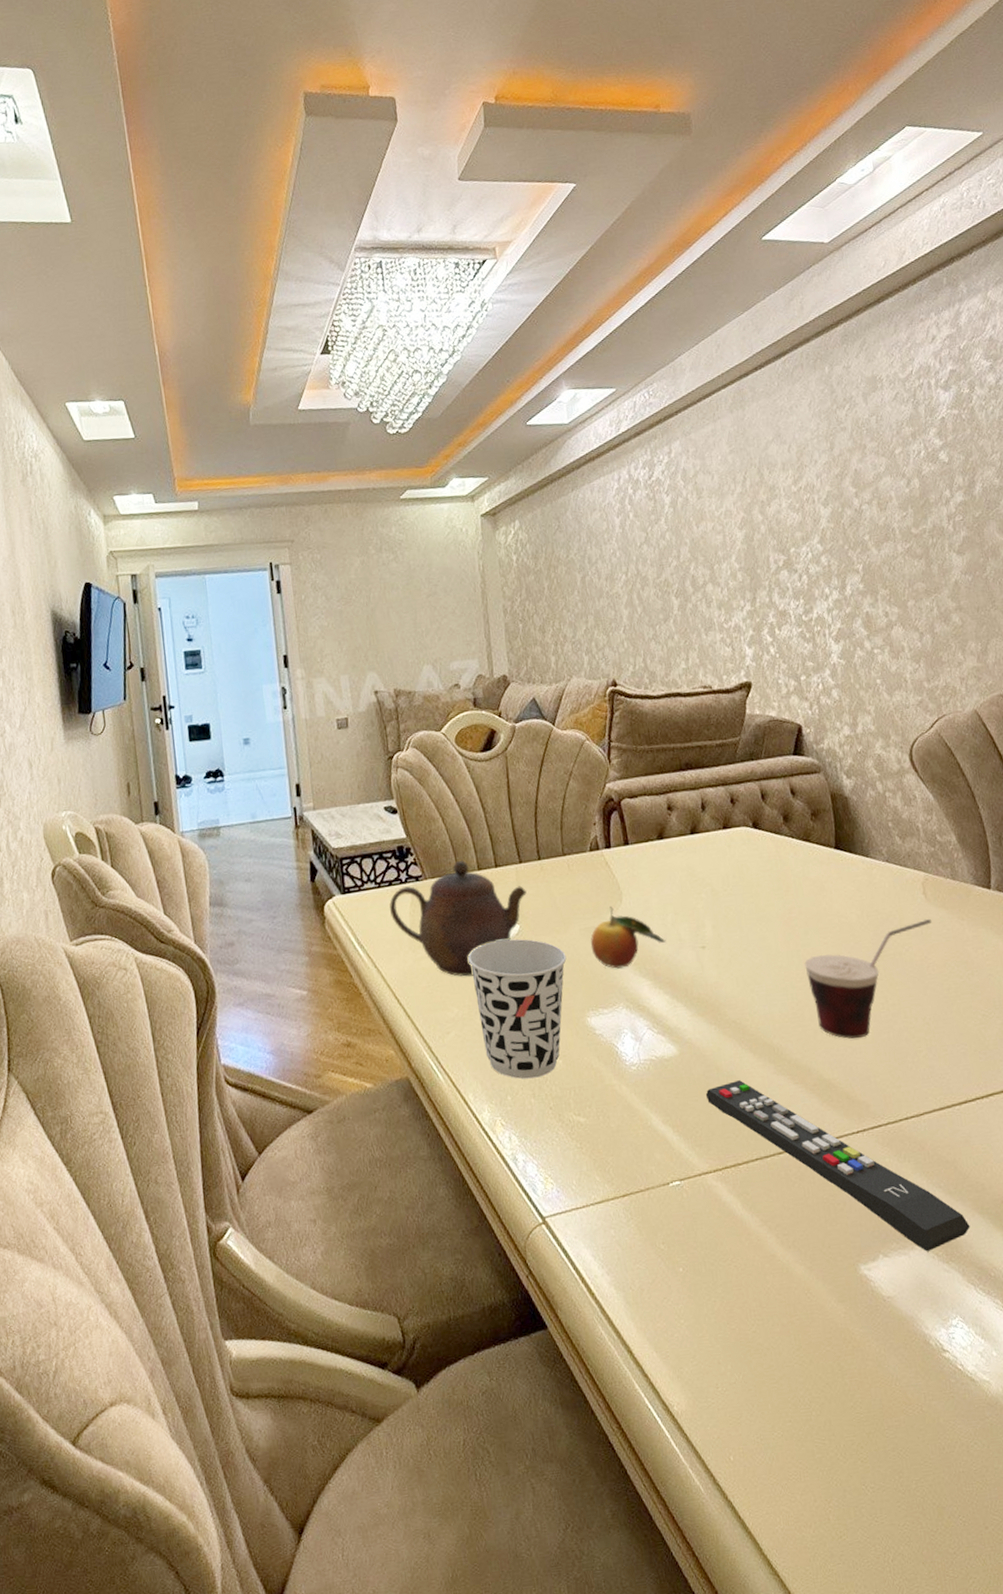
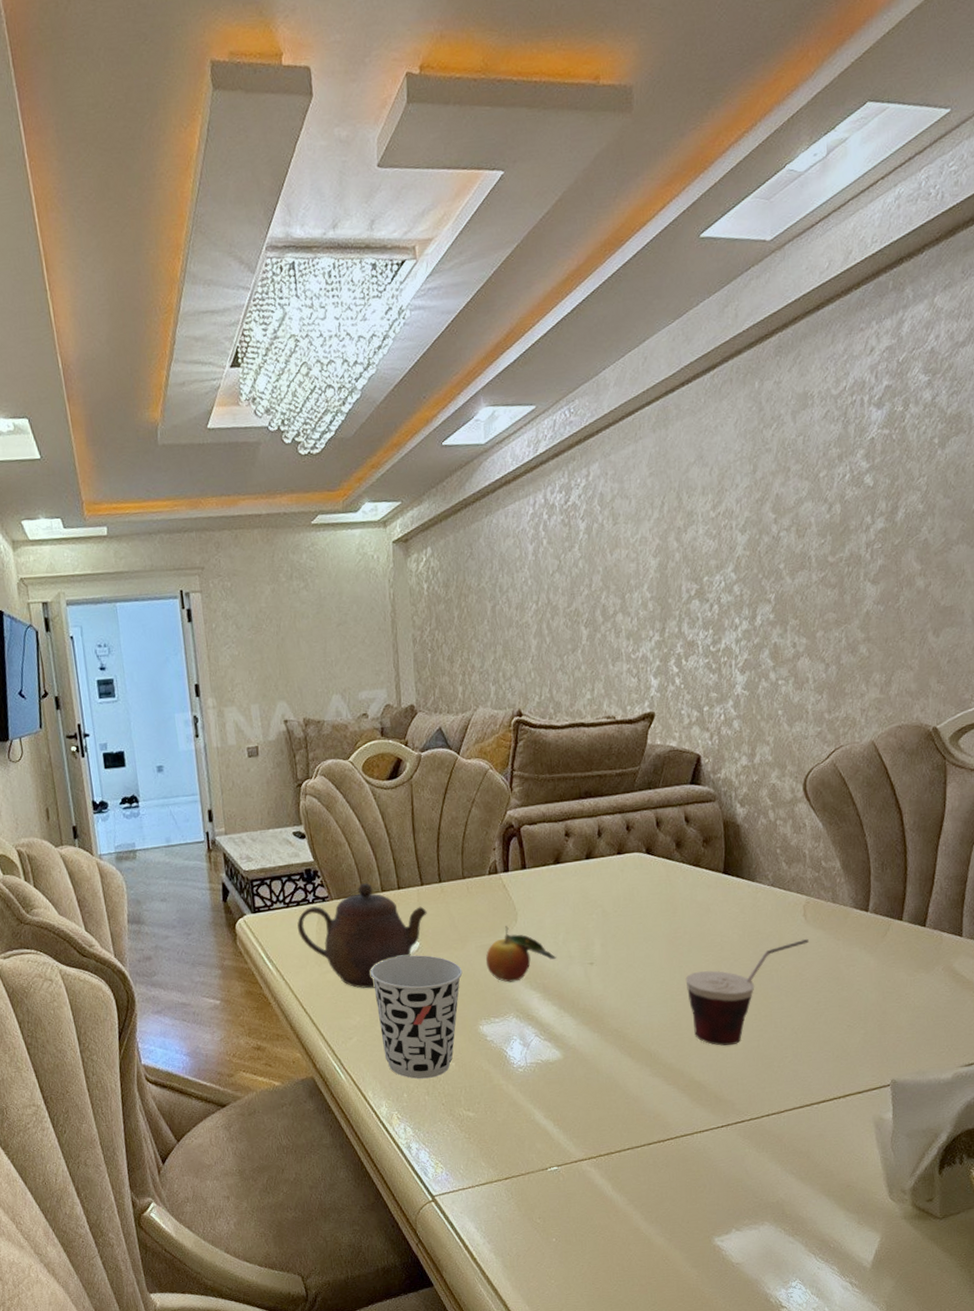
remote control: present [705,1080,970,1252] -> none [585,1081,816,1227]

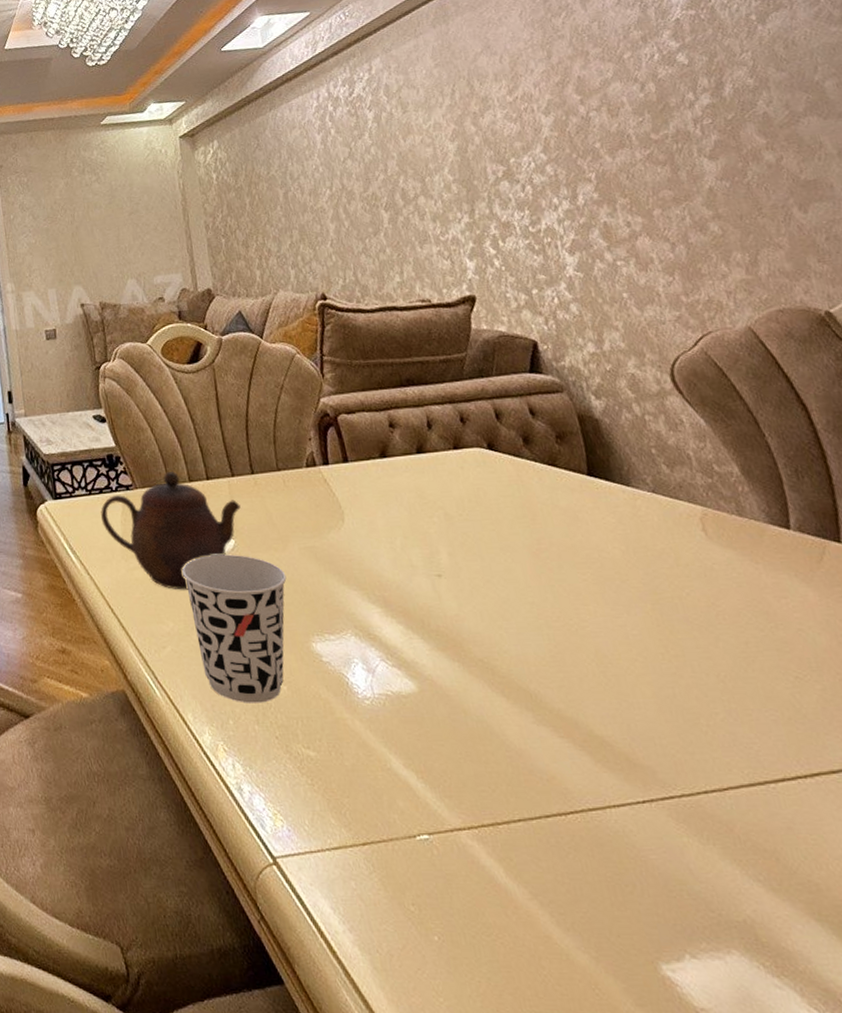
fruit: present [485,926,557,983] -> none [311,526,396,593]
cup: present [685,938,809,1046] -> none [560,559,716,692]

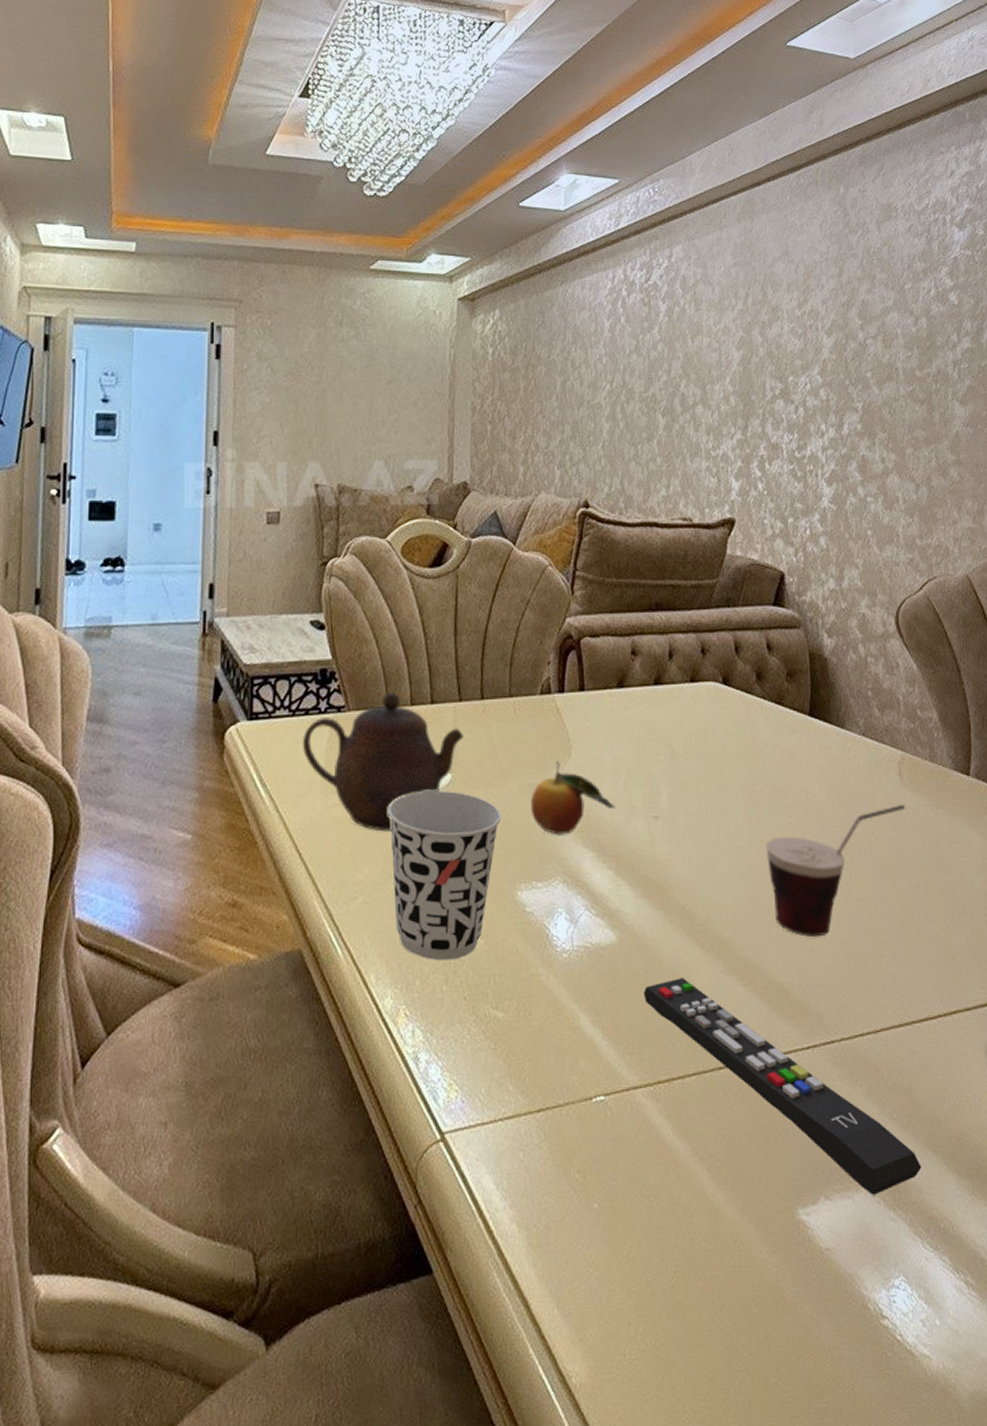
fruit: none [311,526,396,593] -> present [530,761,616,835]
remote control: none [452,727,806,959] -> present [643,978,922,1195]
cup: none [560,559,716,692] -> present [765,803,905,938]

